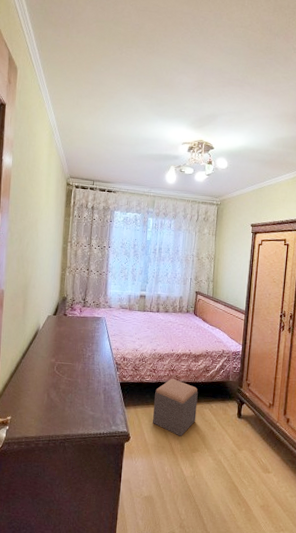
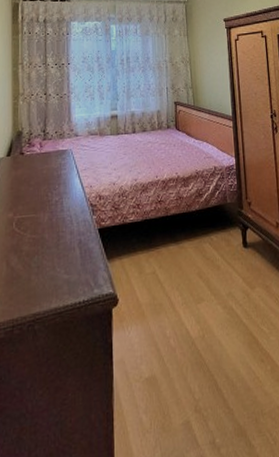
footstool: present [153,379,198,436] -> none [142,212,196,286]

